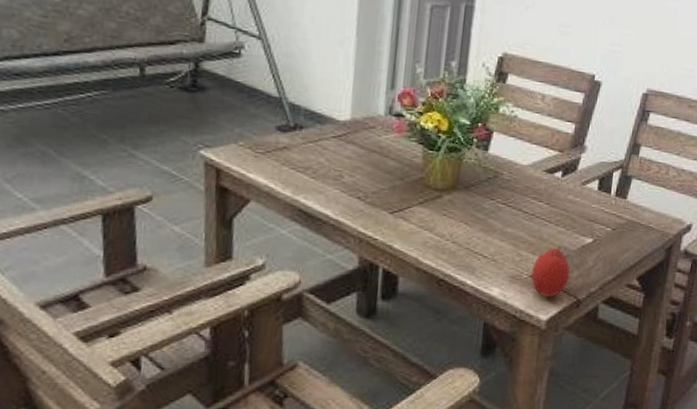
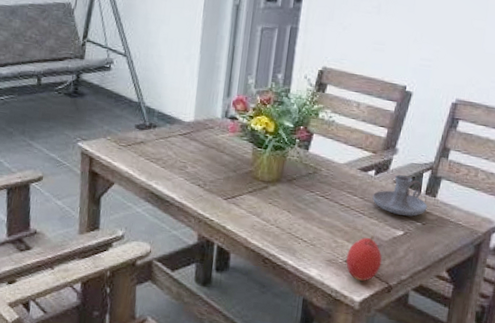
candle holder: none [559,175,618,221] -> present [372,175,428,217]

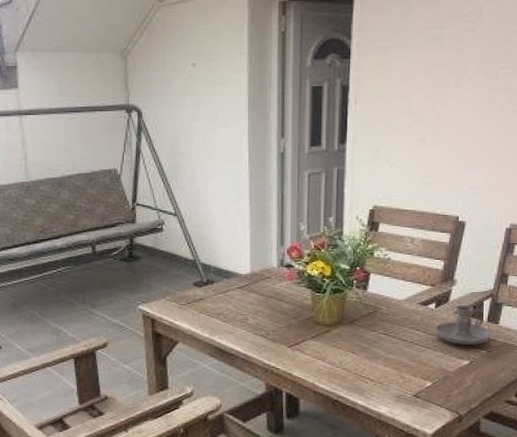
fruit: present [346,235,382,281] -> none [414,368,450,413]

